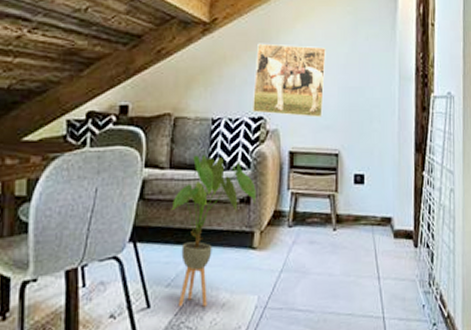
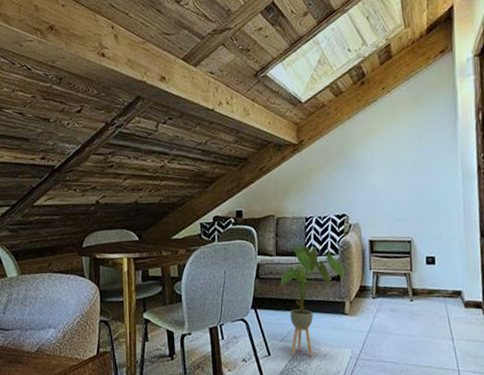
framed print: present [252,43,326,117] -> none [336,155,396,213]

